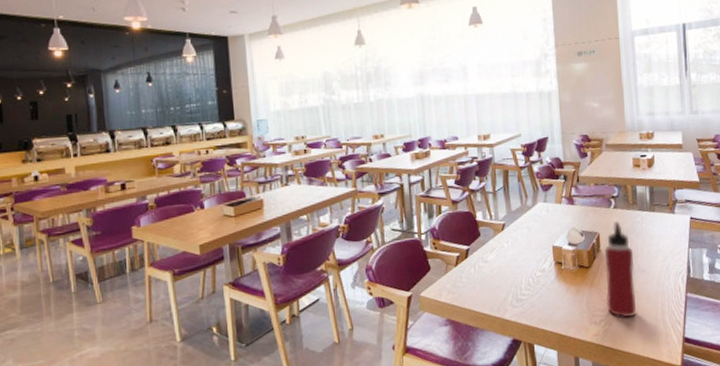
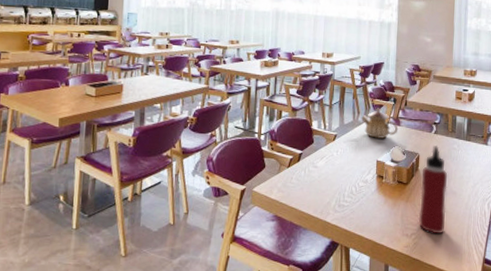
teapot: none [529,188,573,223] -> present [361,108,399,140]

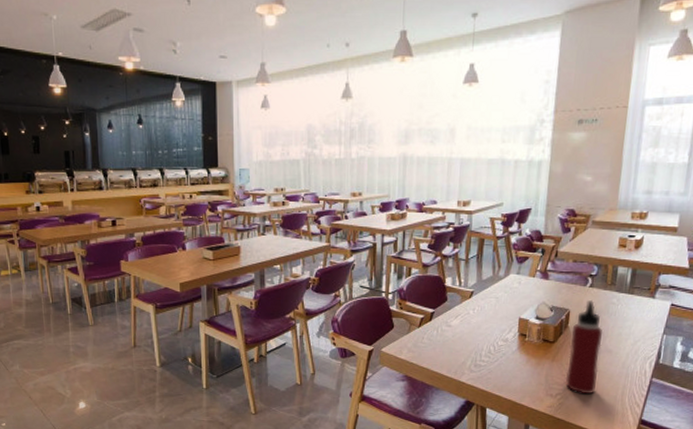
teapot: present [361,108,399,140] -> none [502,260,546,295]

